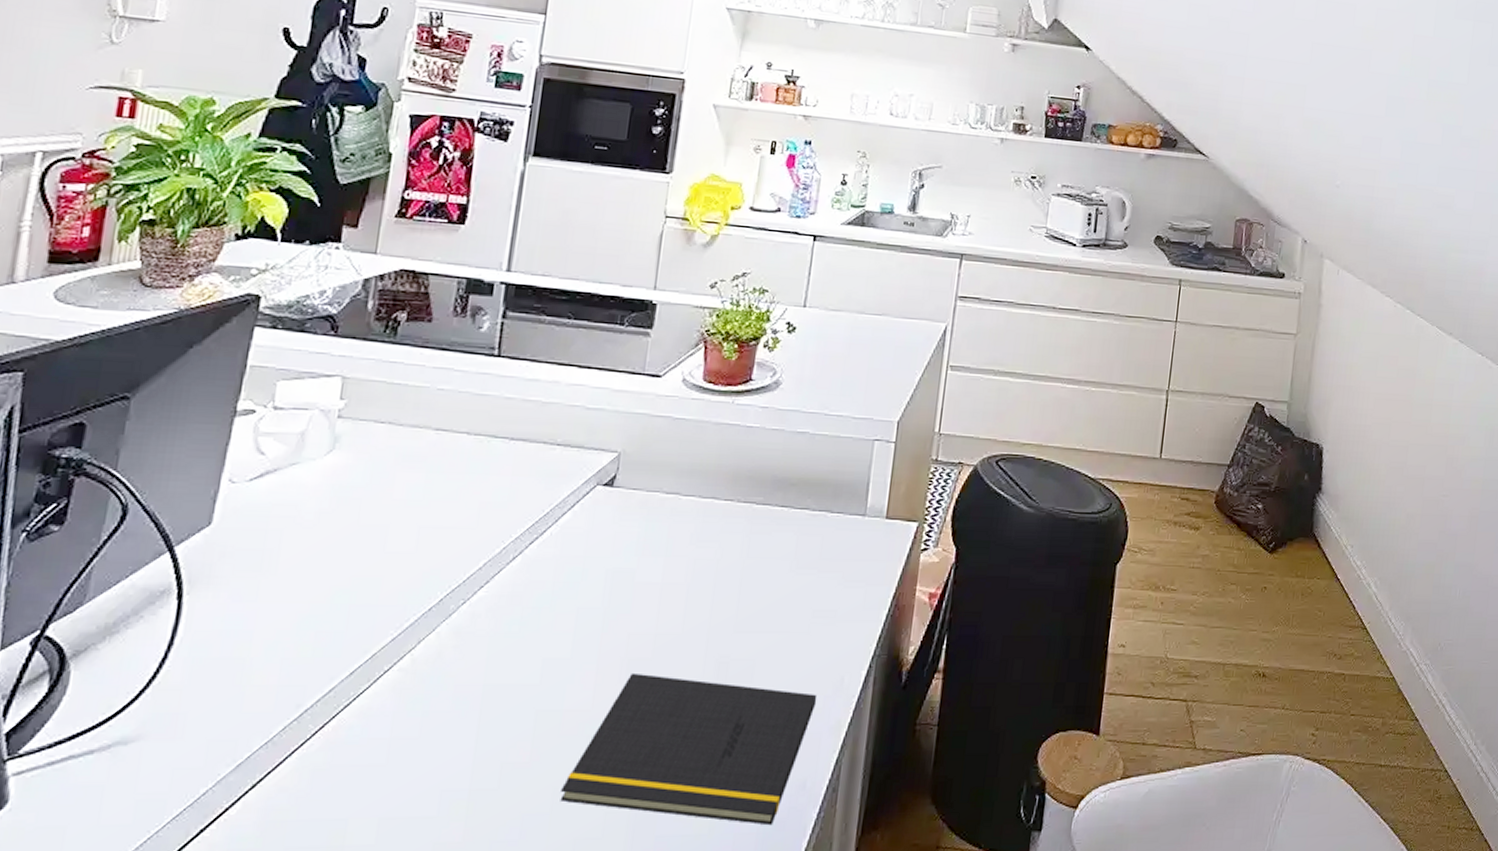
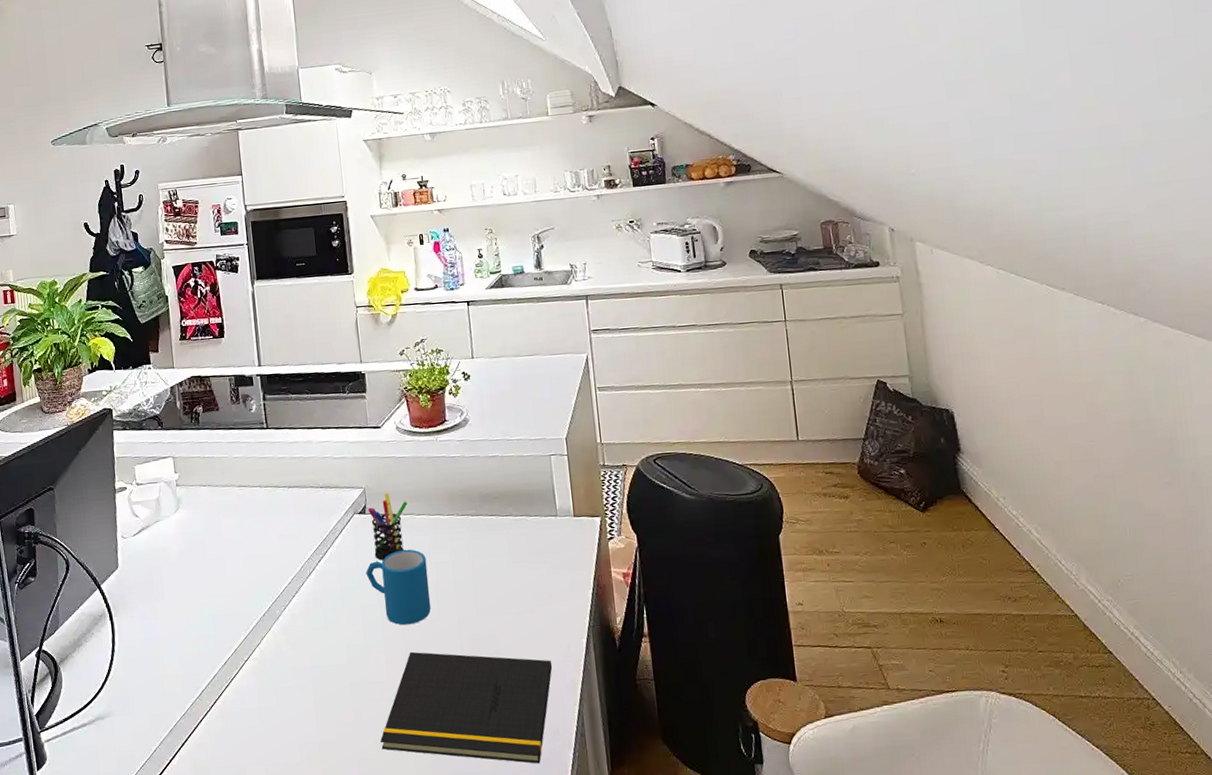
mug: none [594,538,684,638] -> present [366,549,431,625]
pen holder: none [612,462,675,550] -> present [367,493,407,561]

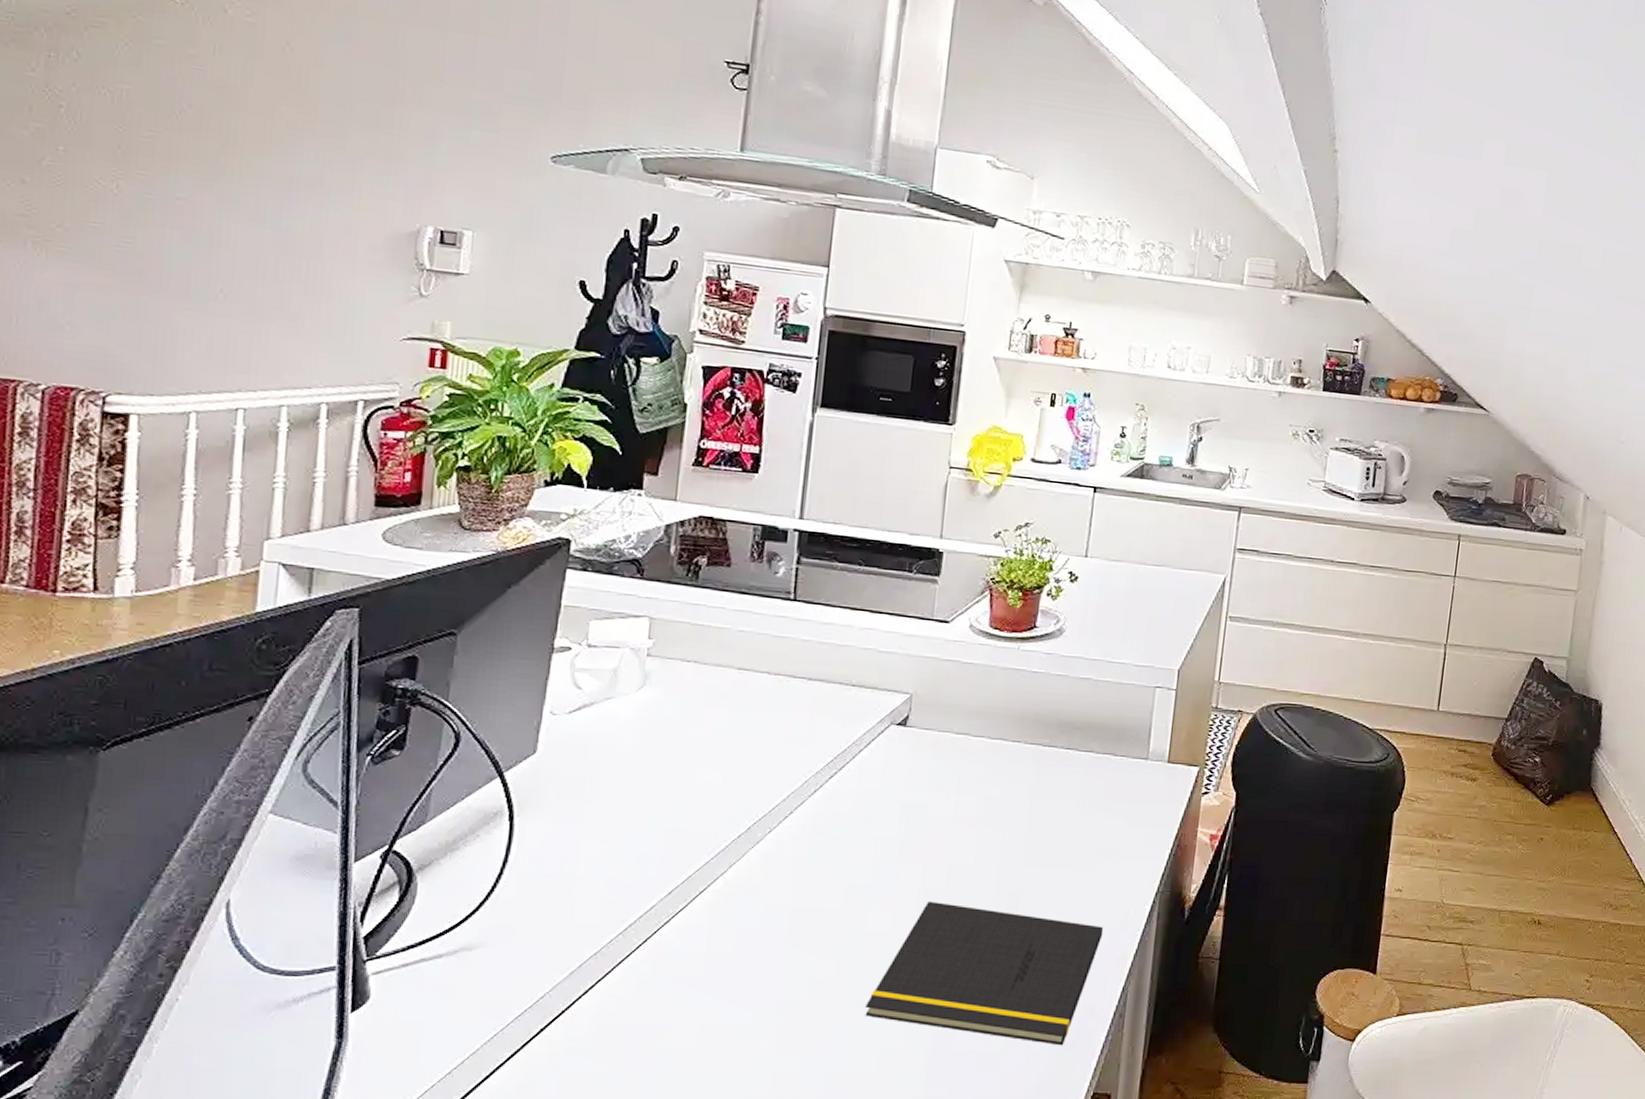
mug: present [366,549,431,625] -> none [890,776,974,868]
pen holder: present [367,493,407,561] -> none [907,704,964,786]

